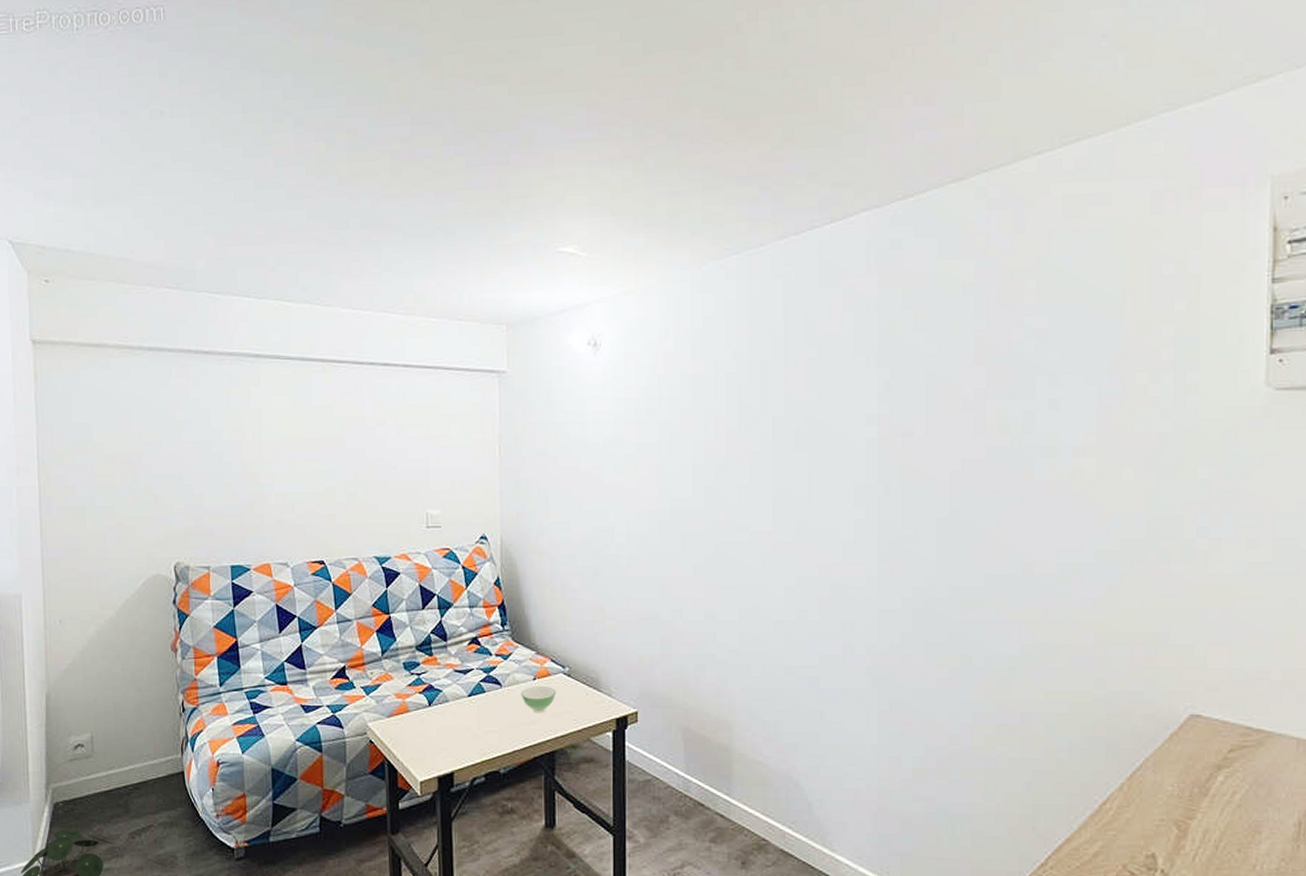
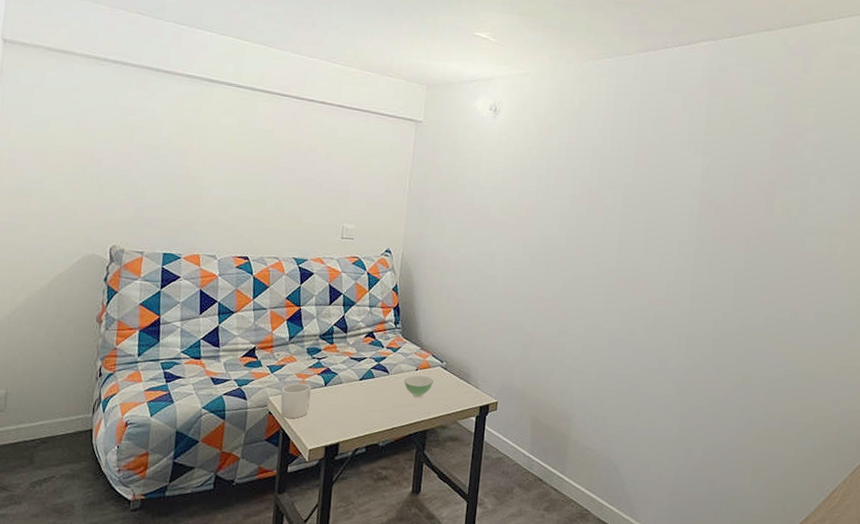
mug: none [380,704,414,746] -> present [280,382,311,418]

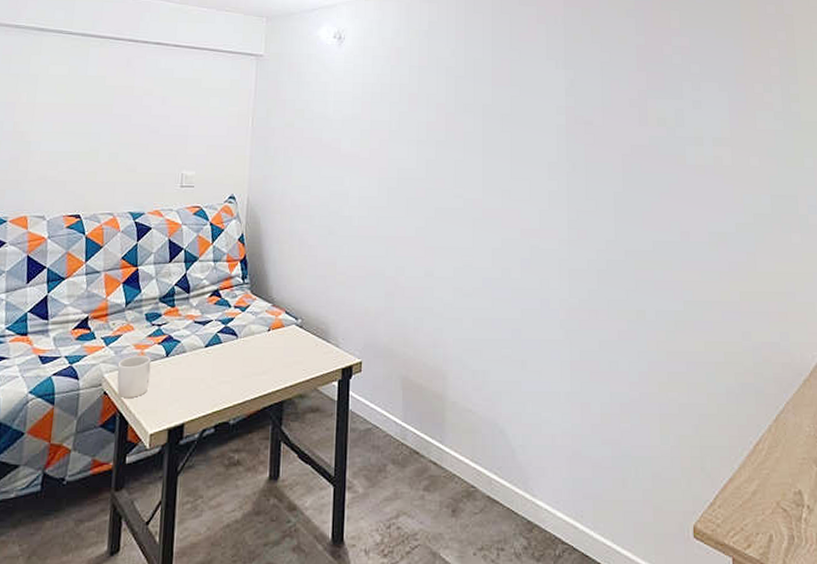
bowl: present [404,376,434,398] -> none [255,337,289,364]

